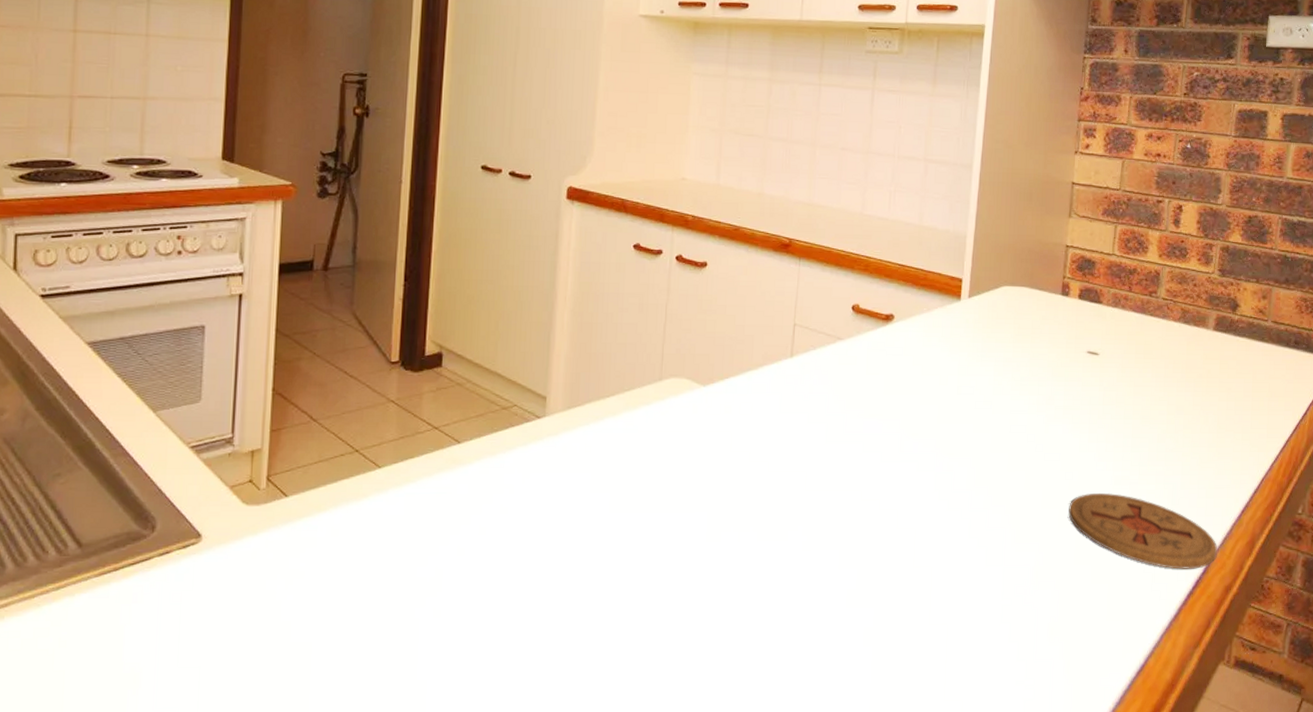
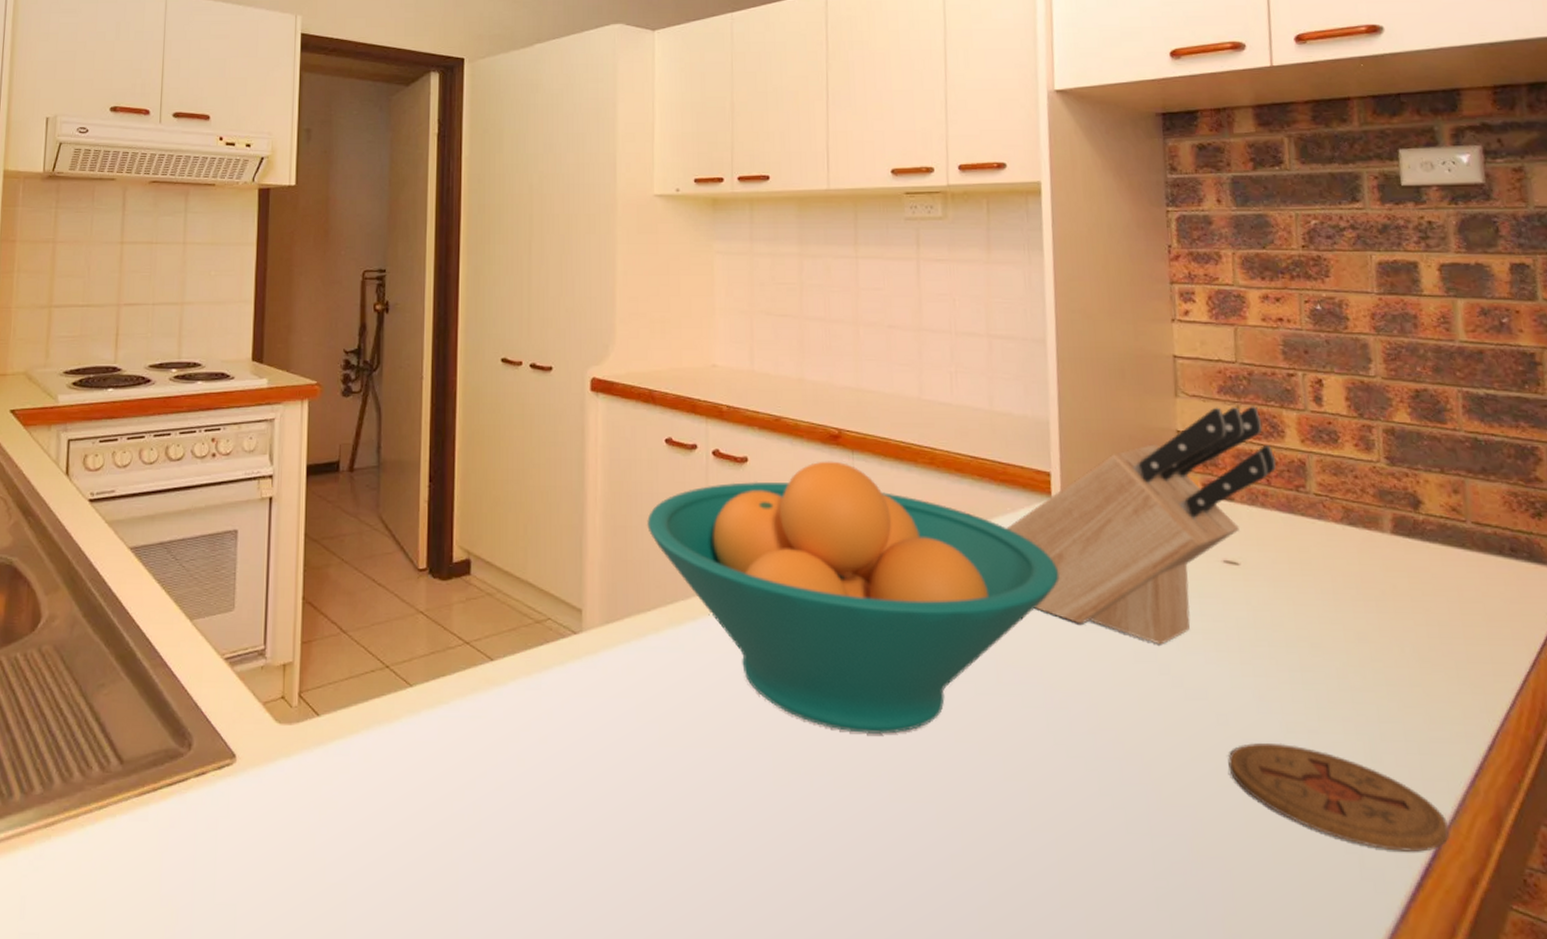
fruit bowl: none [612,266,959,497] -> present [647,461,1060,735]
knife block: none [922,226,1139,419] -> present [1007,406,1277,645]

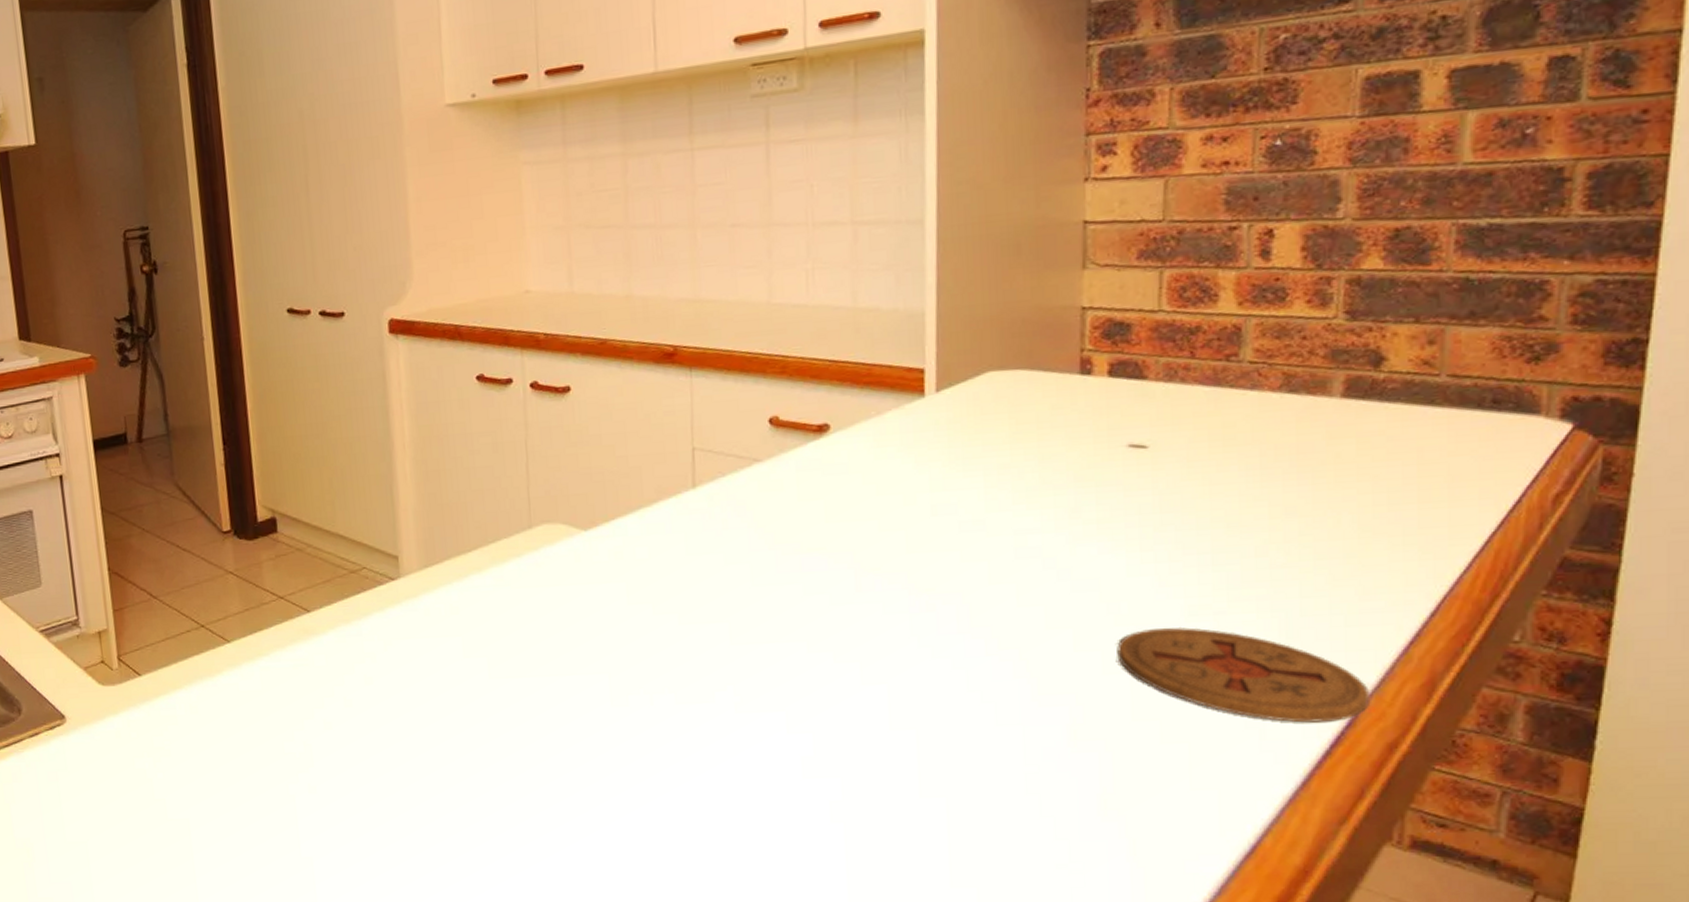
fruit bowl: present [647,461,1060,735] -> none [461,381,931,651]
knife block: present [1007,406,1277,645] -> none [871,269,1205,540]

